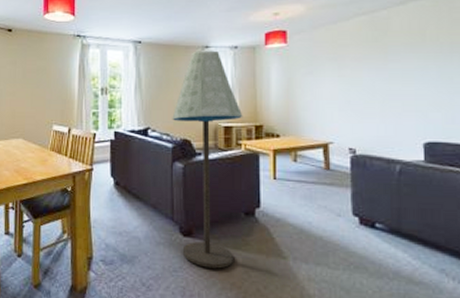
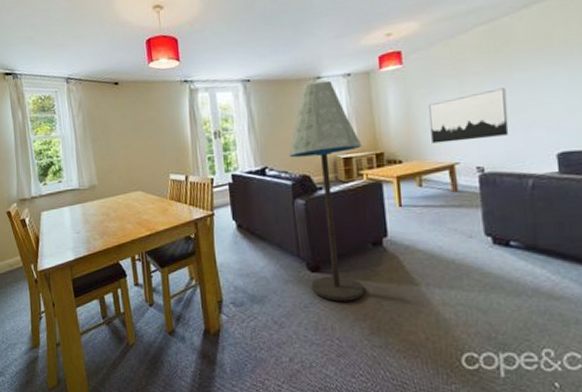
wall art: none [309,76,381,122] -> present [429,88,509,144]

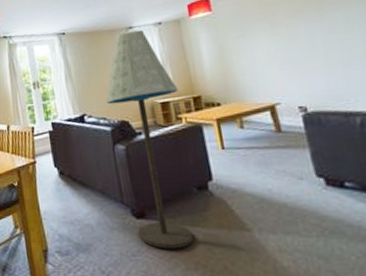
wall art: present [429,88,509,144] -> none [242,28,329,85]

